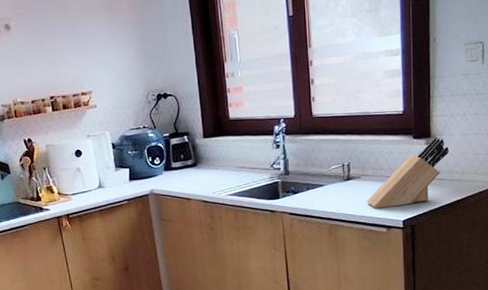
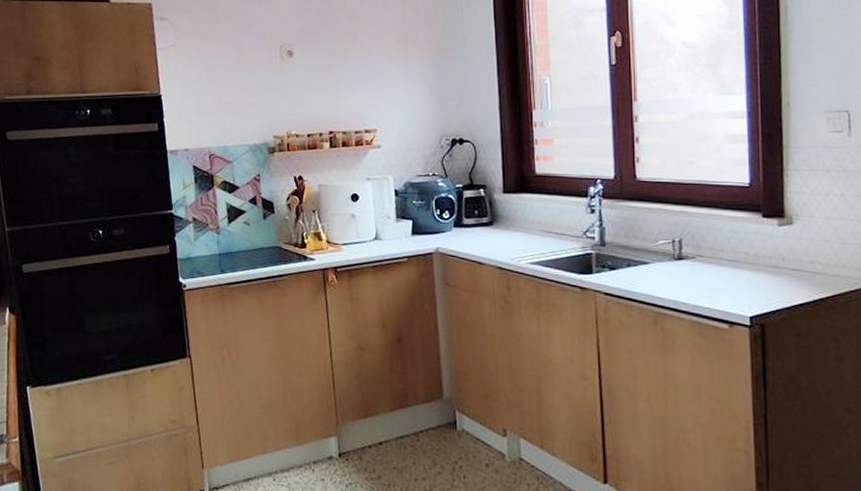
knife block: present [366,137,449,209] -> none [702,218,808,299]

